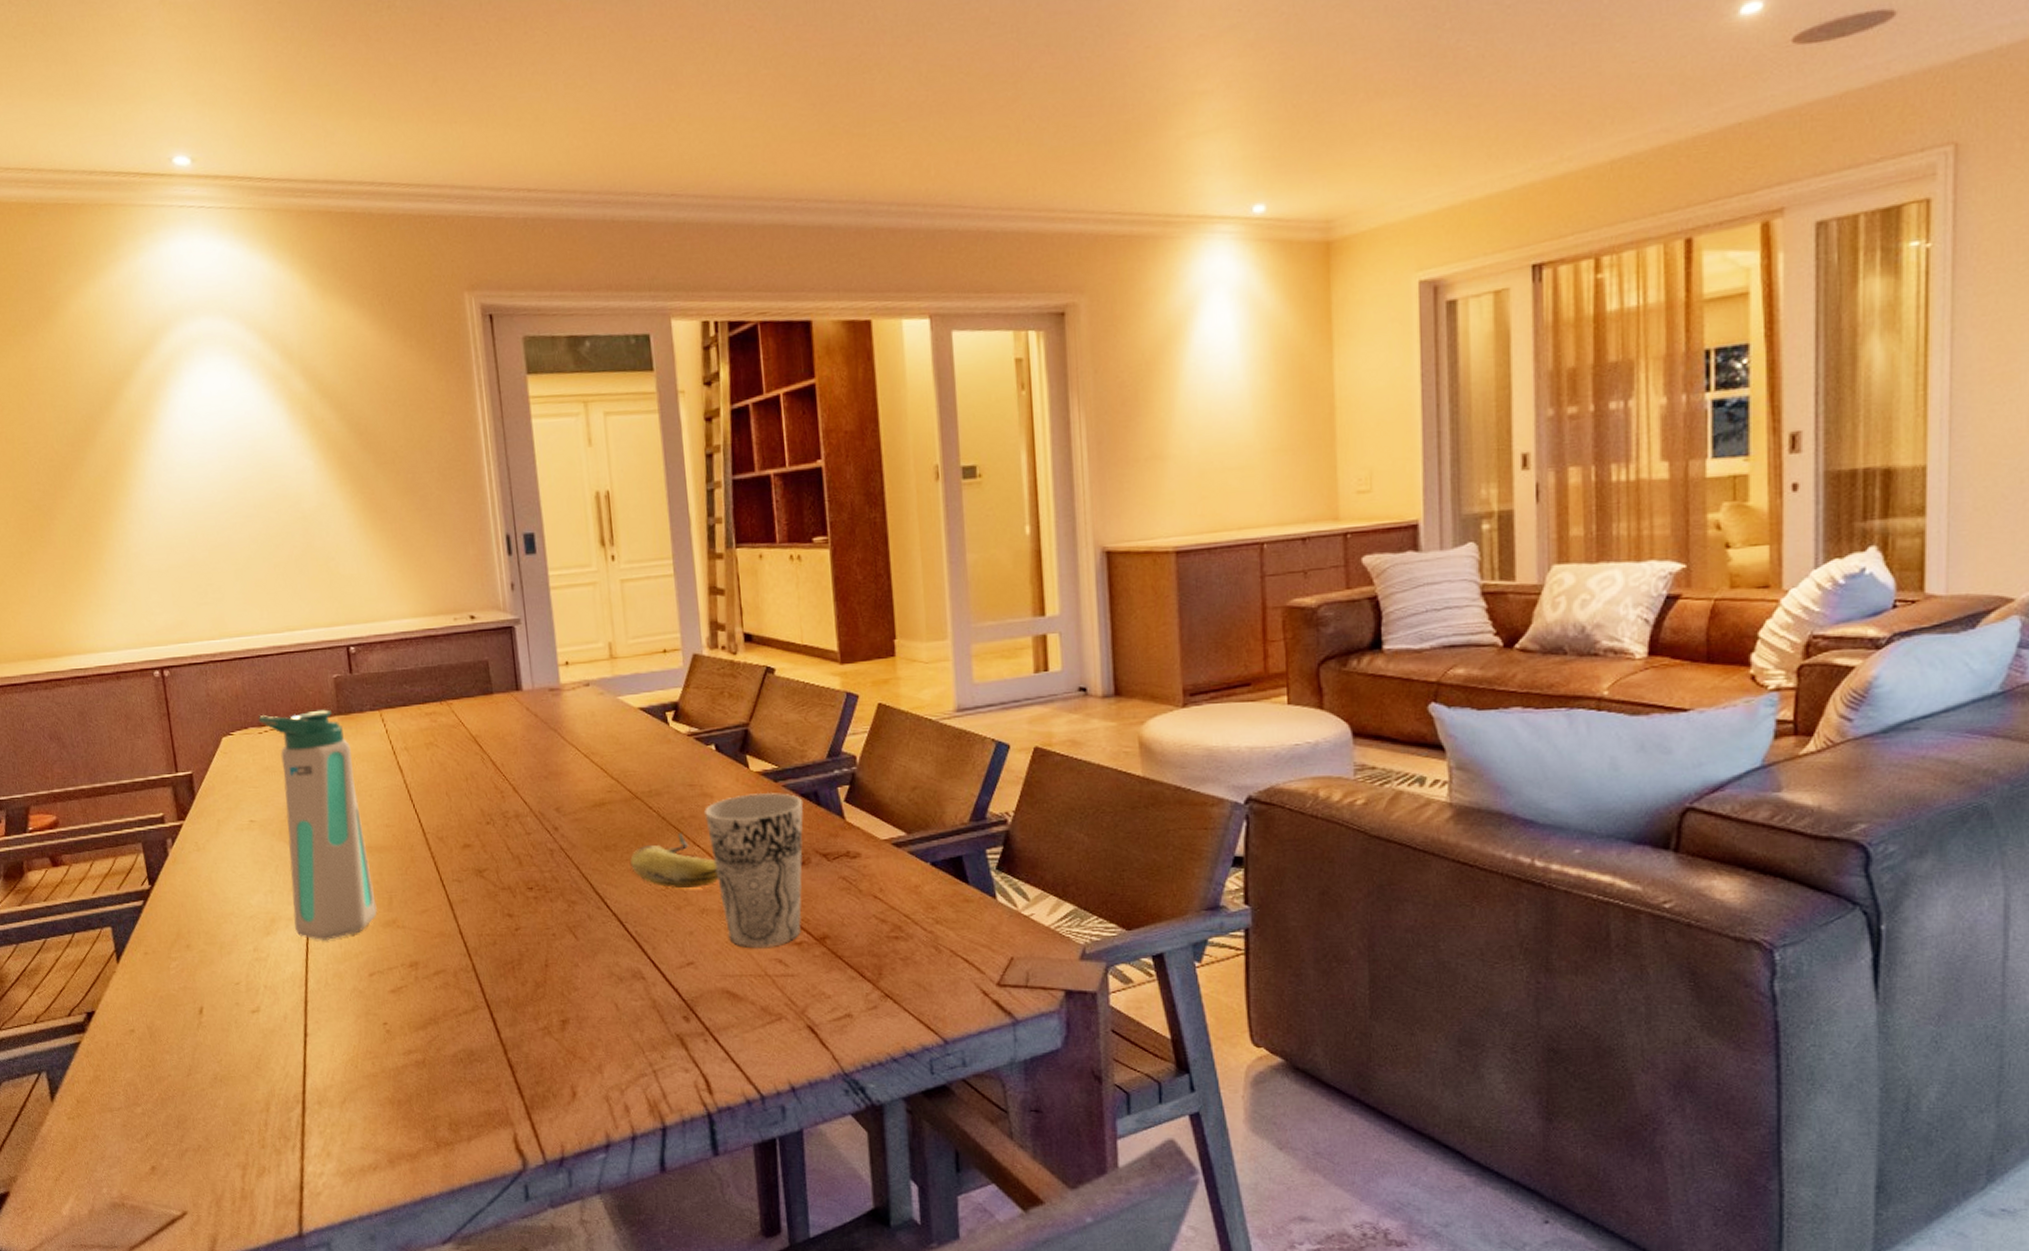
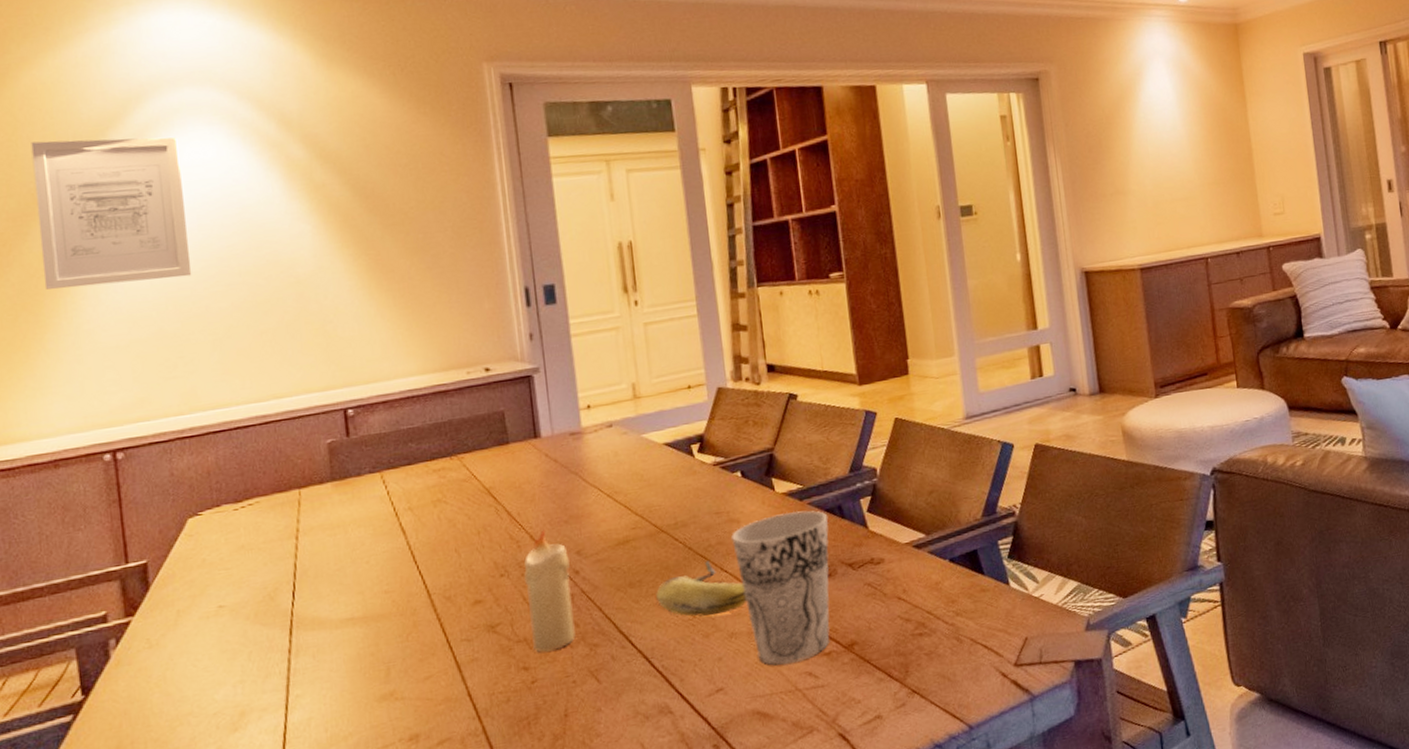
wall art: none [81,367,216,513] -> present [31,137,192,289]
water bottle: present [258,709,377,940] -> none [234,476,372,728]
candle: none [508,783,555,902] -> present [524,529,576,652]

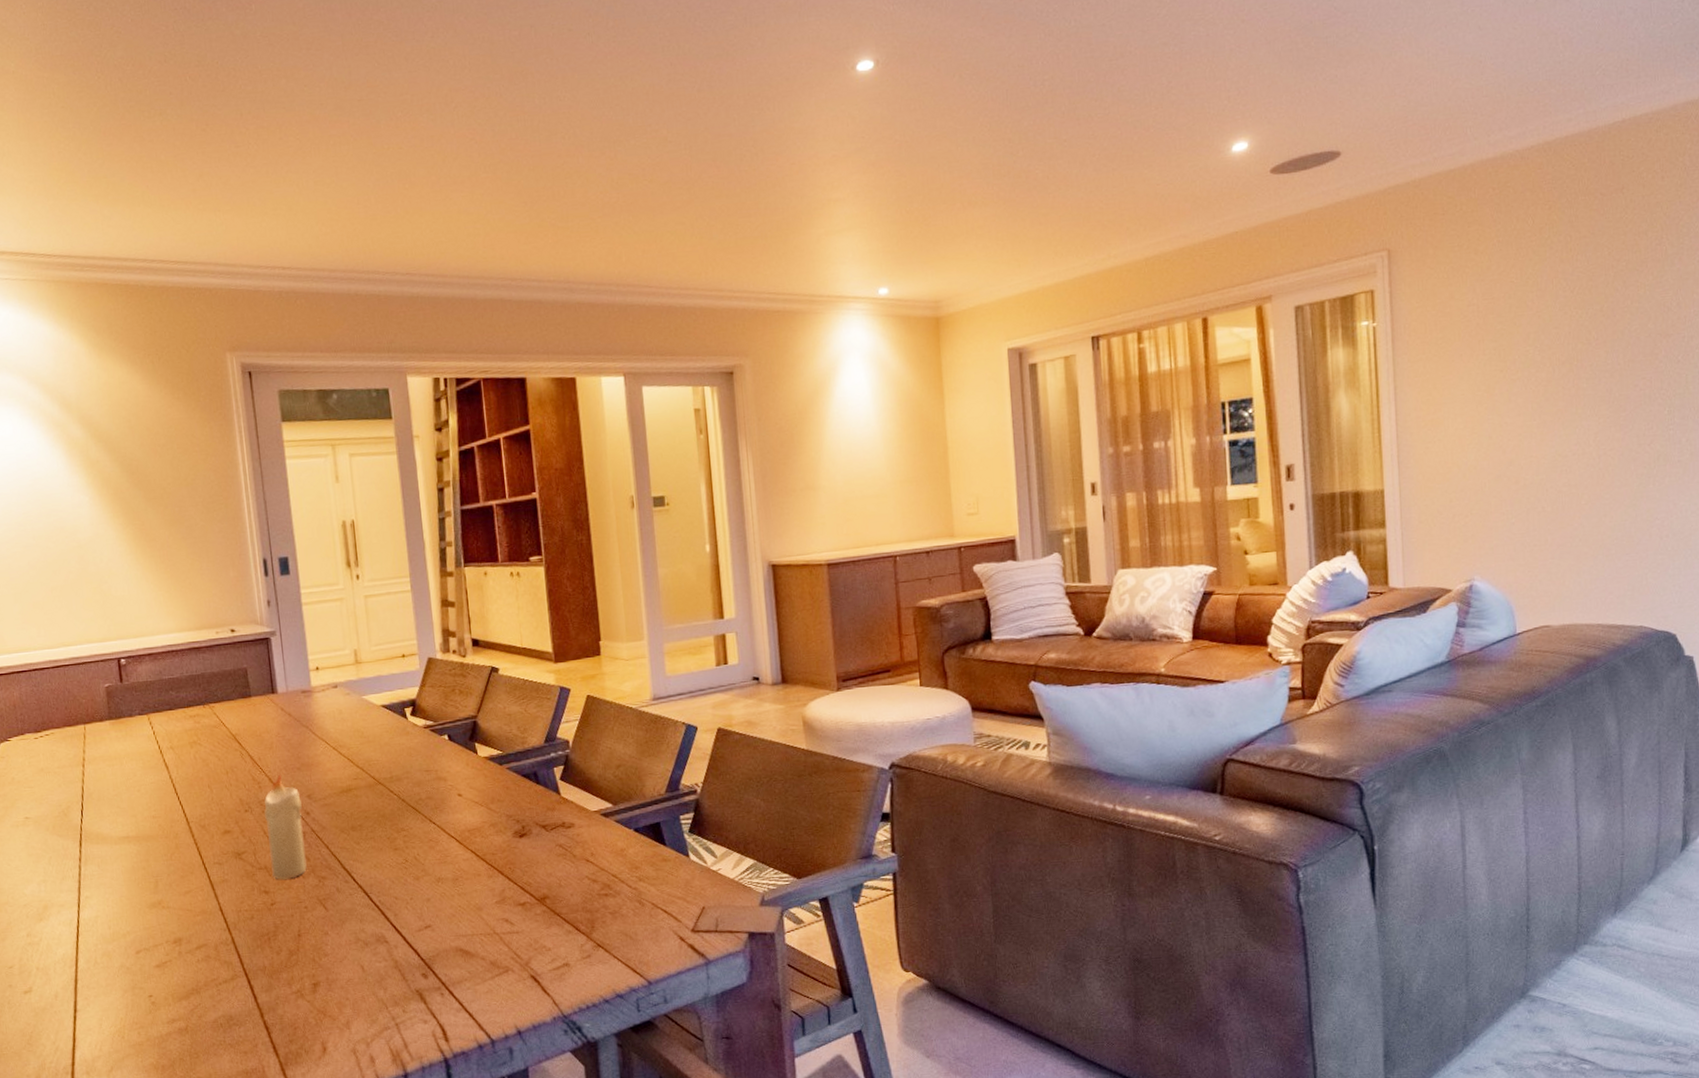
fruit: present [656,561,748,617] -> none [374,812,453,861]
cup: present [731,510,830,666] -> none [439,774,525,911]

